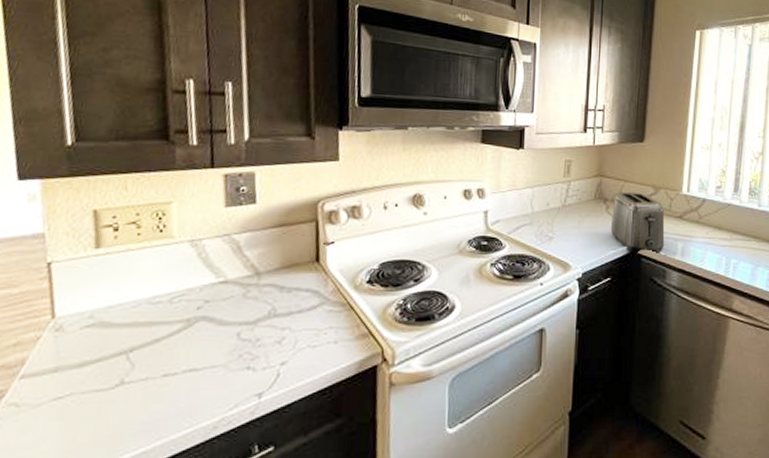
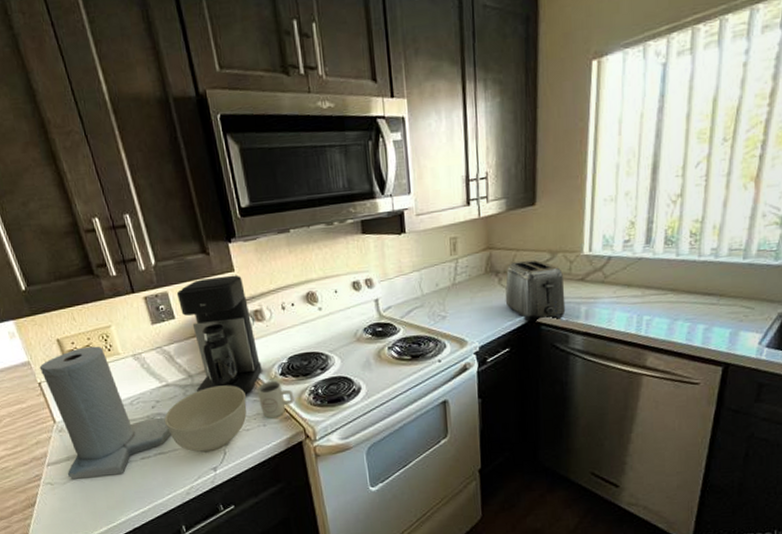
paper towel: none [47,223,214,400] -> present [39,346,171,479]
bowl: none [208,289,321,372] -> present [164,385,247,452]
coffee maker: none [261,163,348,302] -> present [176,275,262,394]
mug: none [335,288,378,334] -> present [258,380,294,419]

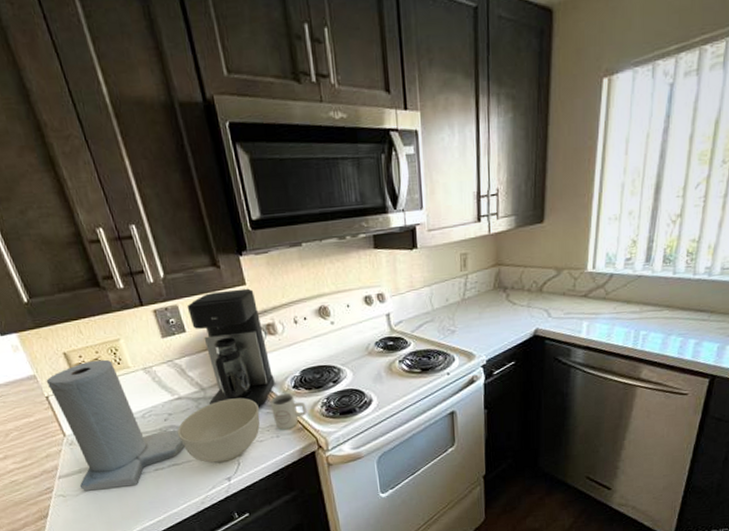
toaster: present [505,259,566,322] -> none [512,276,569,336]

